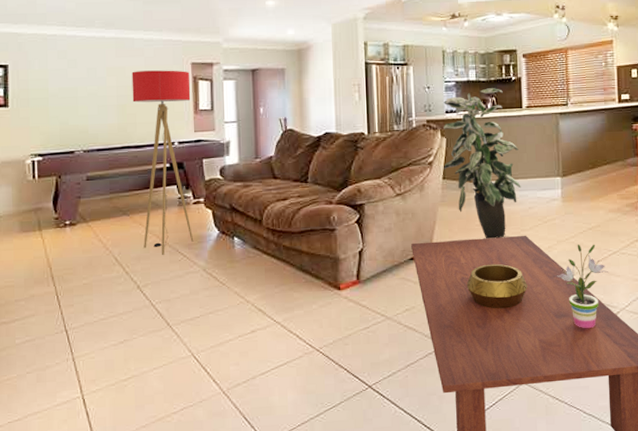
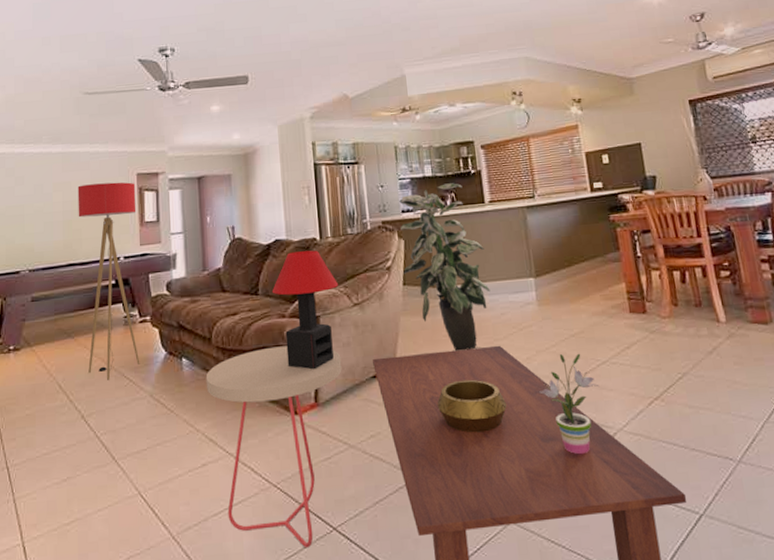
side table: none [256,229,383,403] -> present [205,346,342,549]
table lamp: none [320,144,384,251] -> present [271,250,339,370]

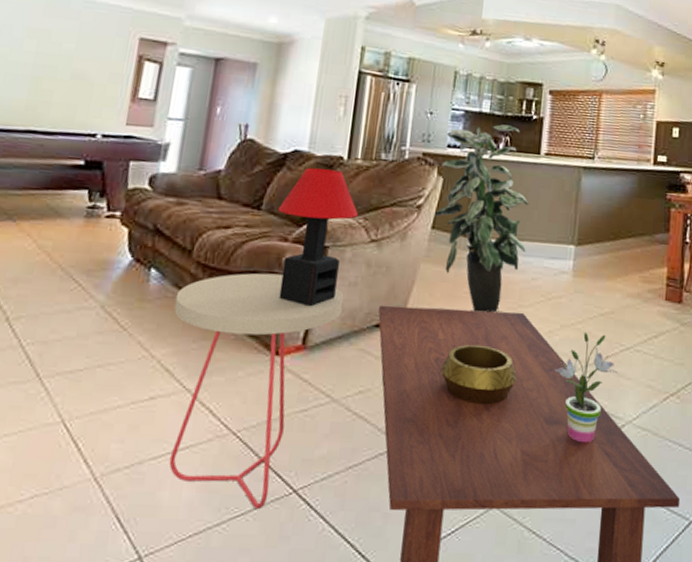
floor lamp: present [77,182,140,380] -> none [26,37,136,280]

